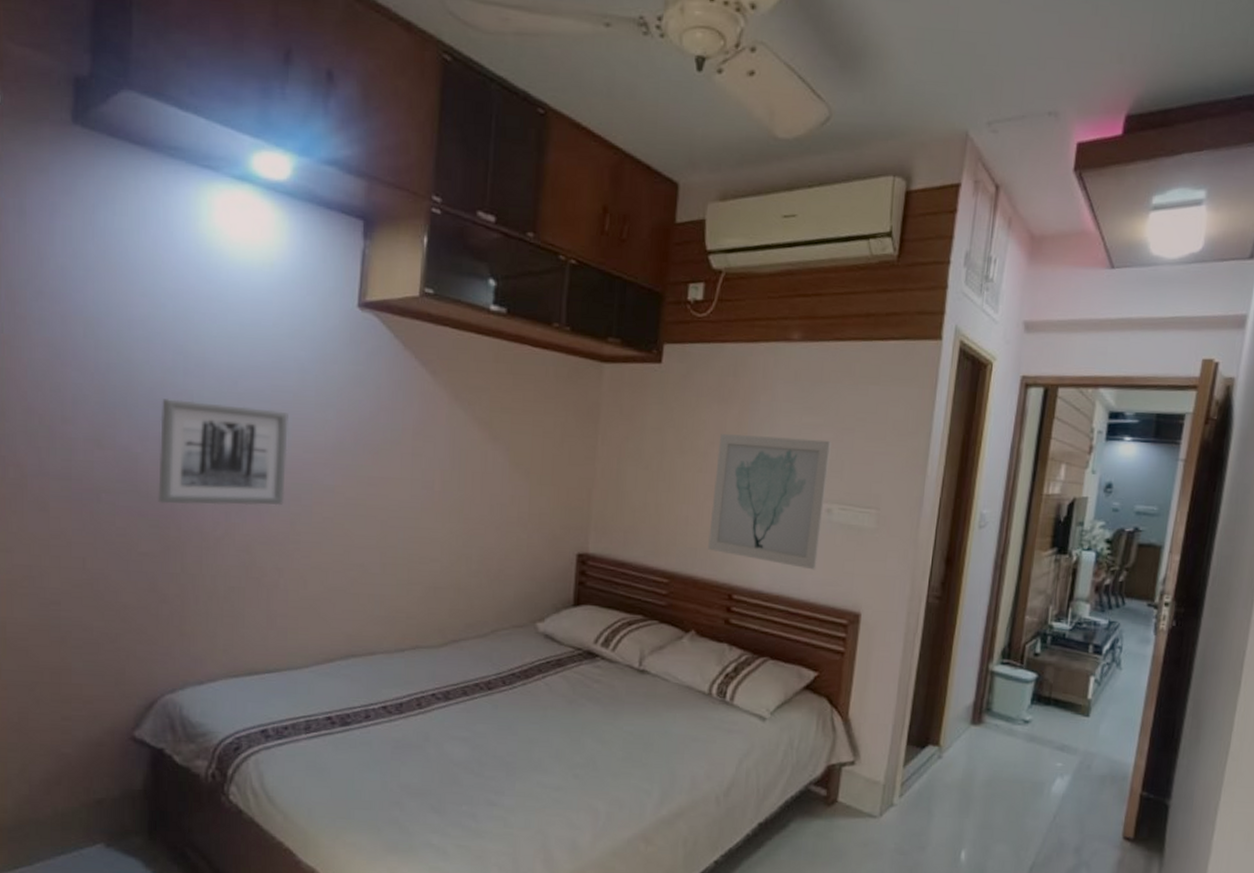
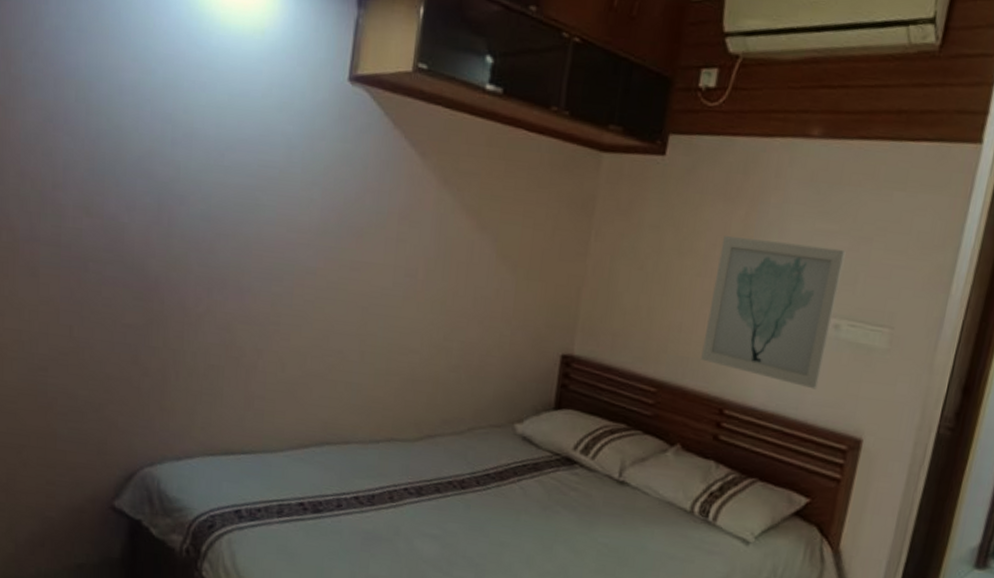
wall art: present [158,398,288,506] -> none [143,167,274,286]

